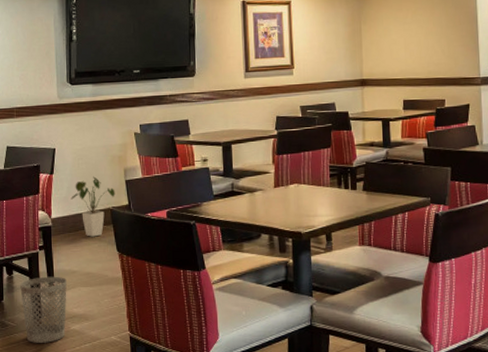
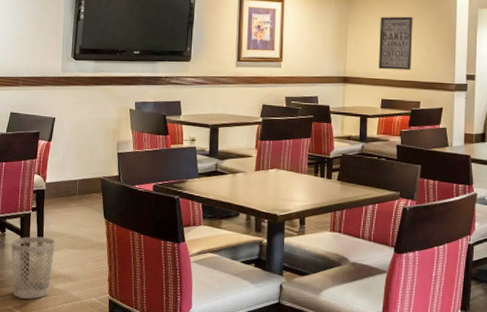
house plant: present [71,176,115,237] -> none [65,147,107,203]
wall art: none [395,9,432,69] -> present [379,16,413,71]

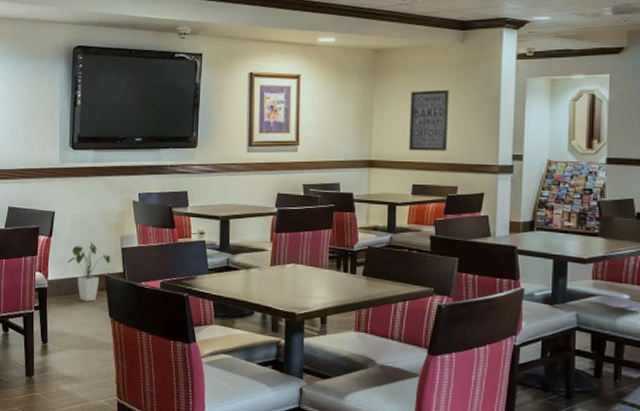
wastebasket: present [11,236,55,299] -> none [15,336,59,401]
house plant: none [65,147,107,203] -> present [67,242,111,302]

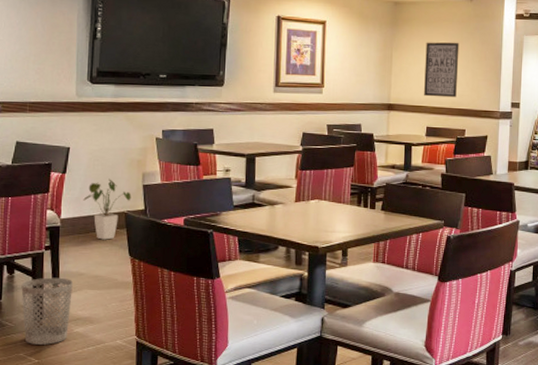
wastebasket: none [15,336,59,401] -> present [21,277,73,345]

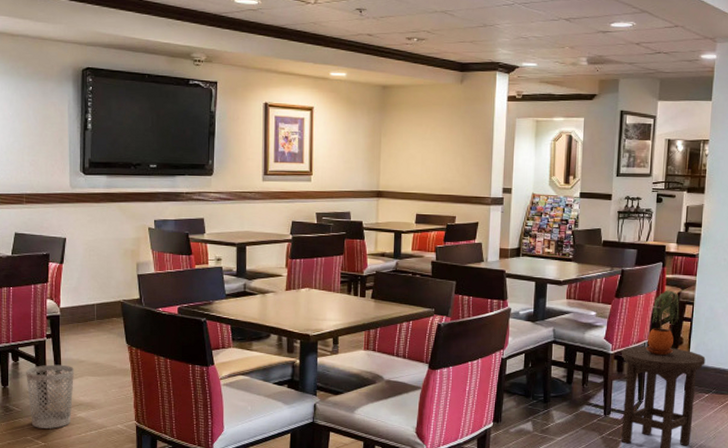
house plant: present [83,179,132,240] -> none [81,269,127,328]
wall art: present [424,42,460,98] -> none [413,126,450,184]

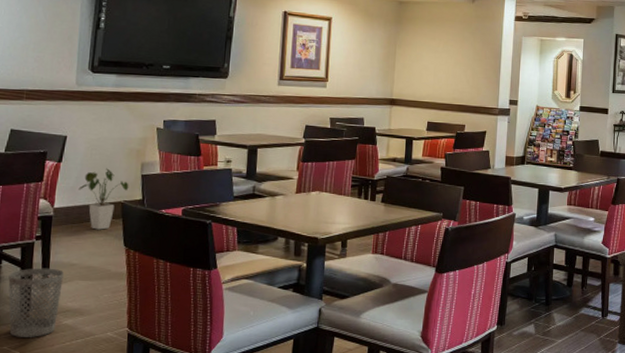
house plant: none [81,269,127,328] -> present [78,168,129,230]

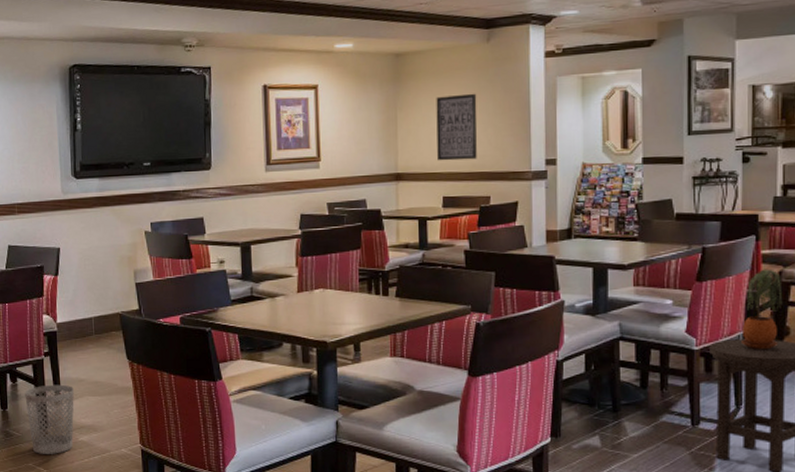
house plant: present [78,168,129,230] -> none [77,278,125,343]
wall art: none [426,40,461,94] -> present [436,93,478,161]

